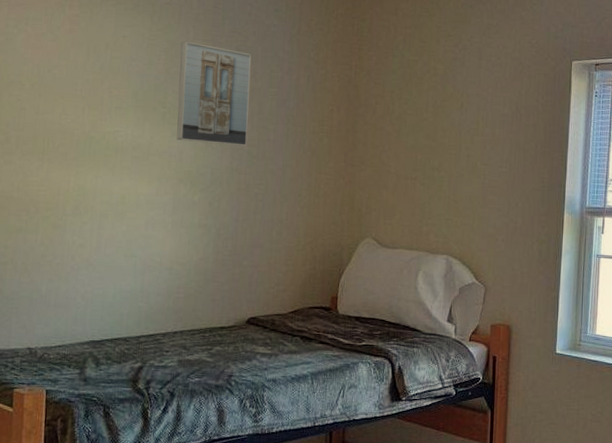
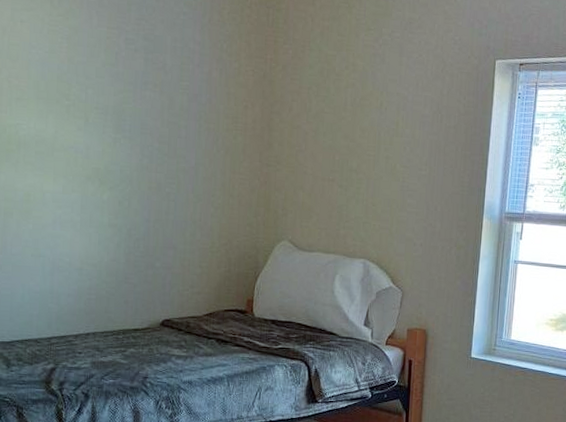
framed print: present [176,42,252,147] -> none [82,28,161,143]

